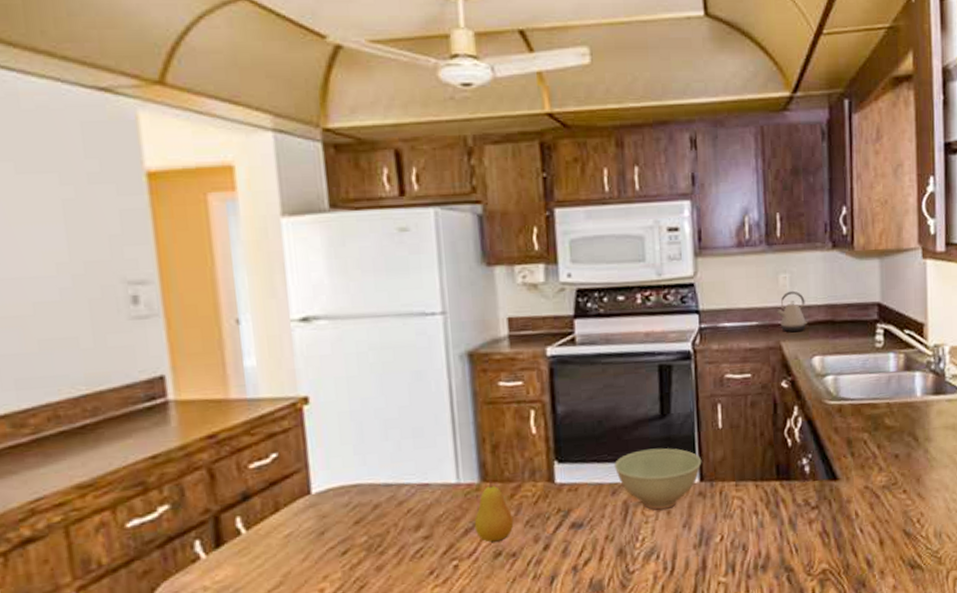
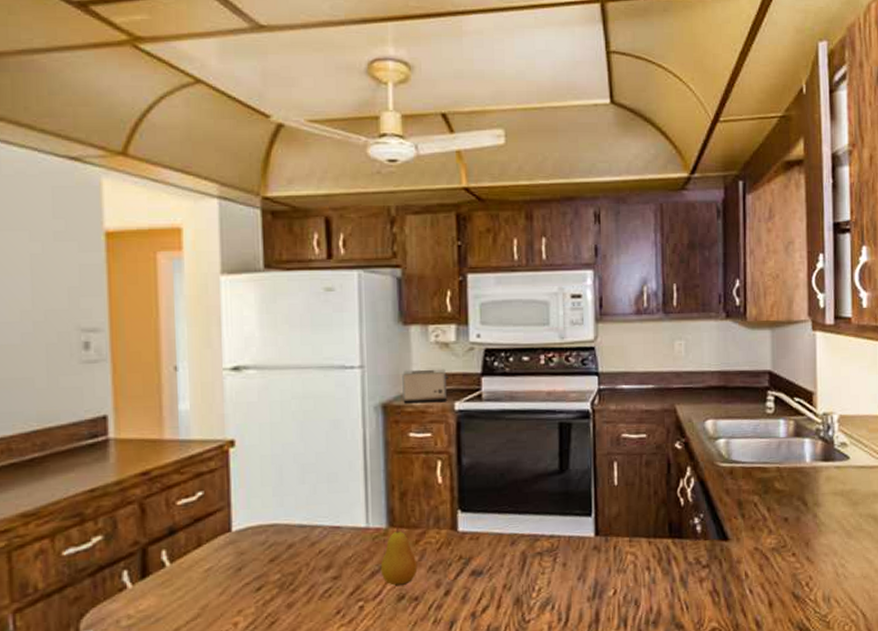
toaster: none [488,312,539,351] -> present [402,368,448,404]
bowl: present [614,448,702,511] -> none [514,501,598,563]
kettle: present [777,290,809,333] -> none [672,357,702,397]

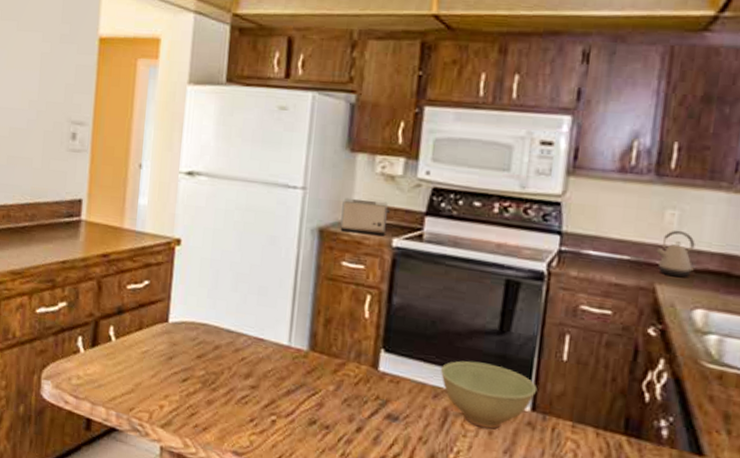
fruit: present [380,524,418,586] -> none [296,349,333,410]
bowl: none [514,501,598,563] -> present [440,360,538,430]
kettle: none [672,357,702,397] -> present [656,230,695,278]

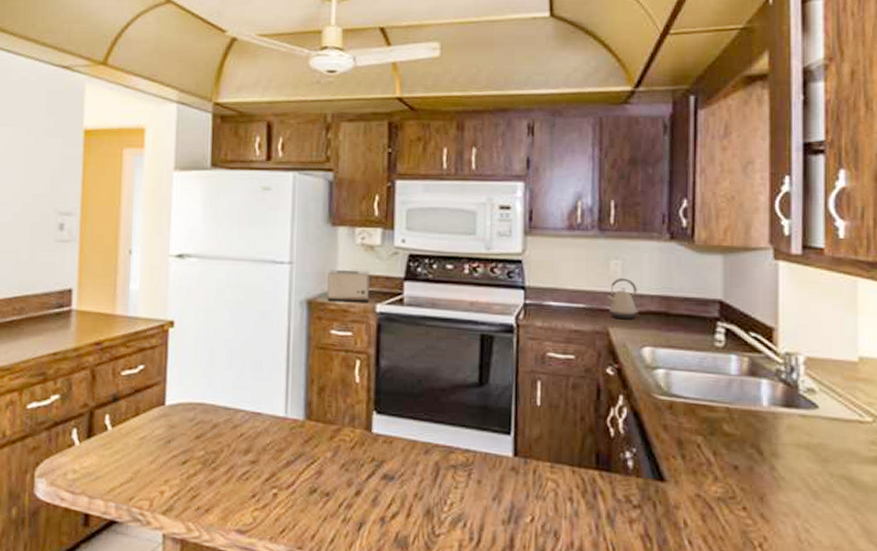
bowl: present [440,360,538,430] -> none [429,414,517,479]

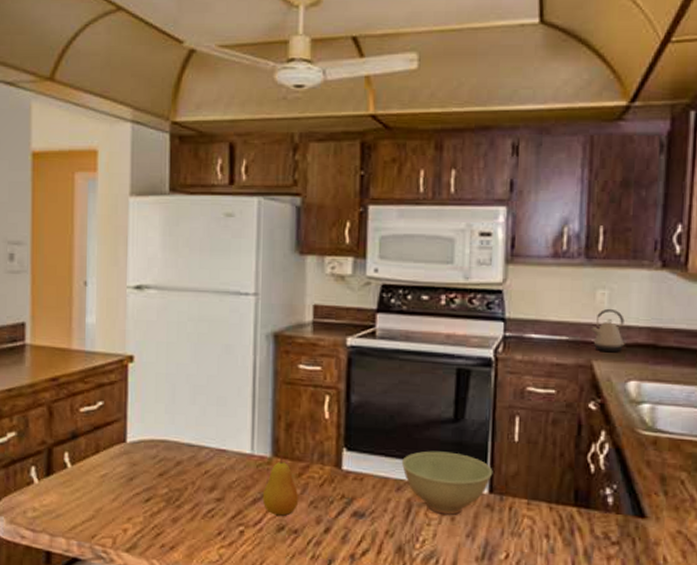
fruit: none [295,417,331,479] -> present [262,454,299,516]
toaster: present [327,269,372,303] -> none [295,300,342,337]
bowl: none [429,414,517,479] -> present [401,451,493,516]

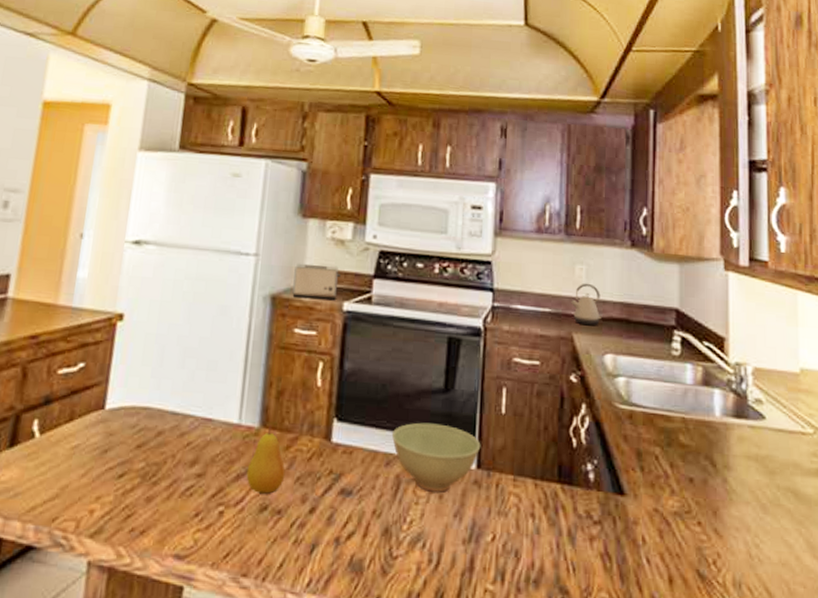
toaster: none [295,300,342,337] -> present [292,263,340,301]

